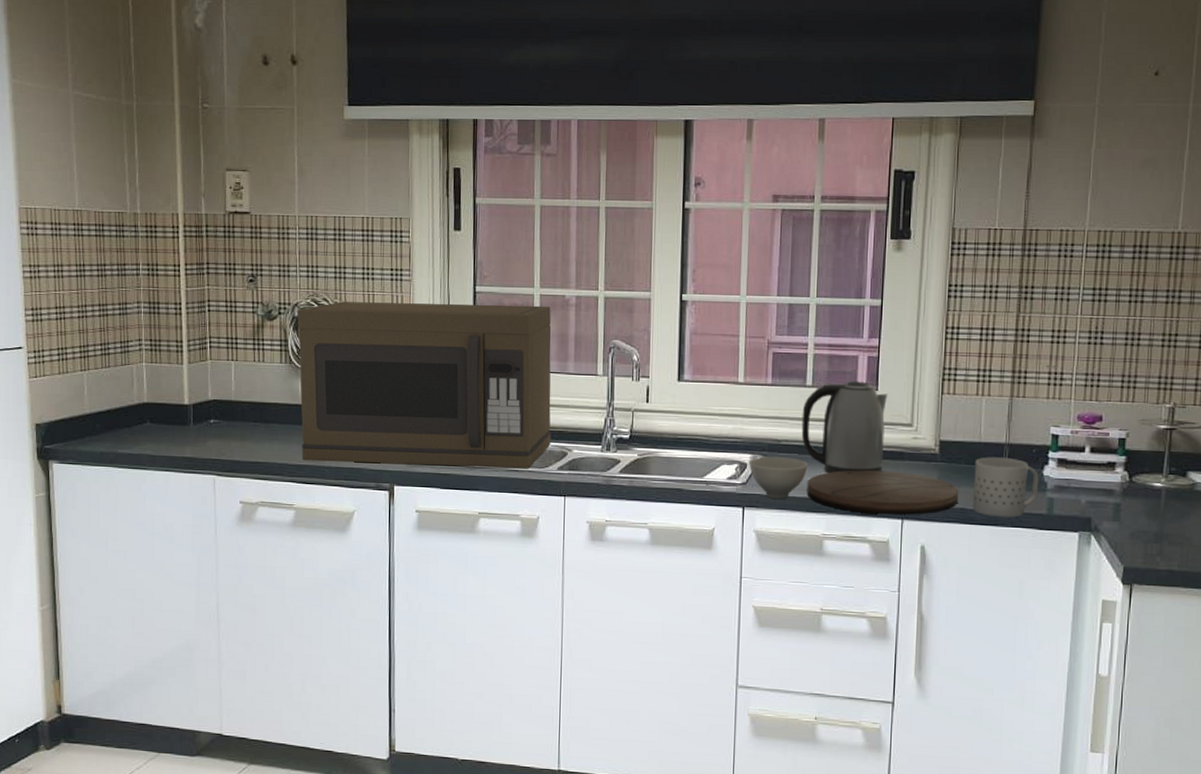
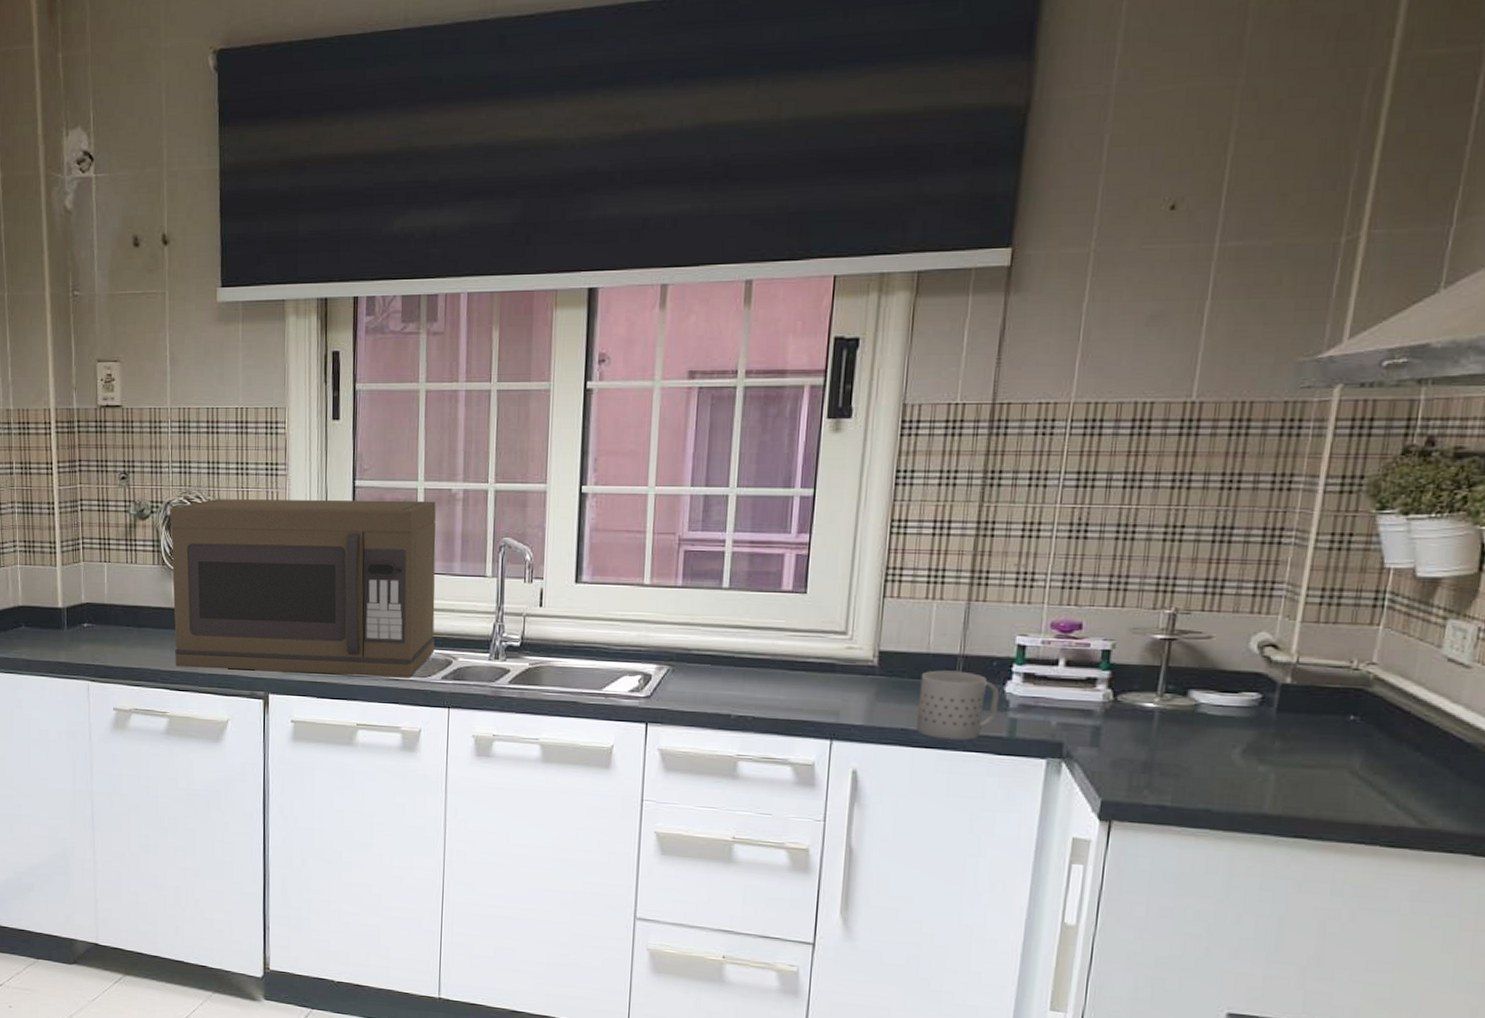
bowl: present [748,456,809,499] -> none [653,667,723,714]
kettle: present [801,380,888,474] -> none [715,581,819,687]
cutting board: present [807,470,959,516] -> none [720,683,901,736]

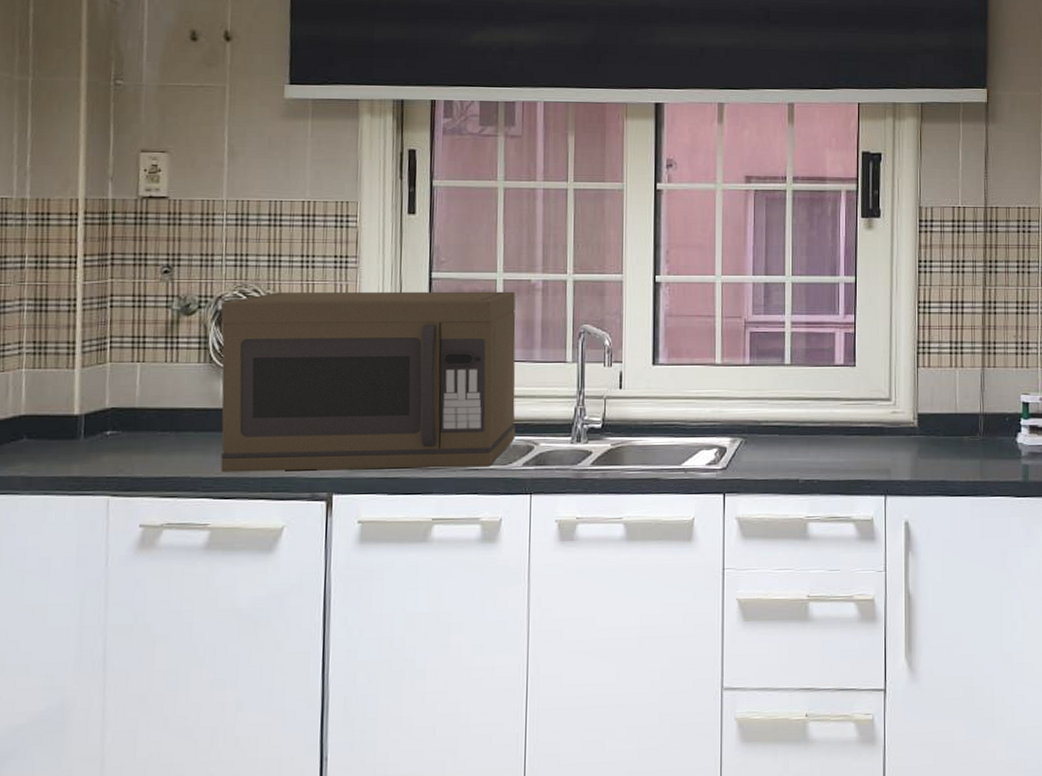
mug: present [916,670,1000,742] -> none [952,427,1014,488]

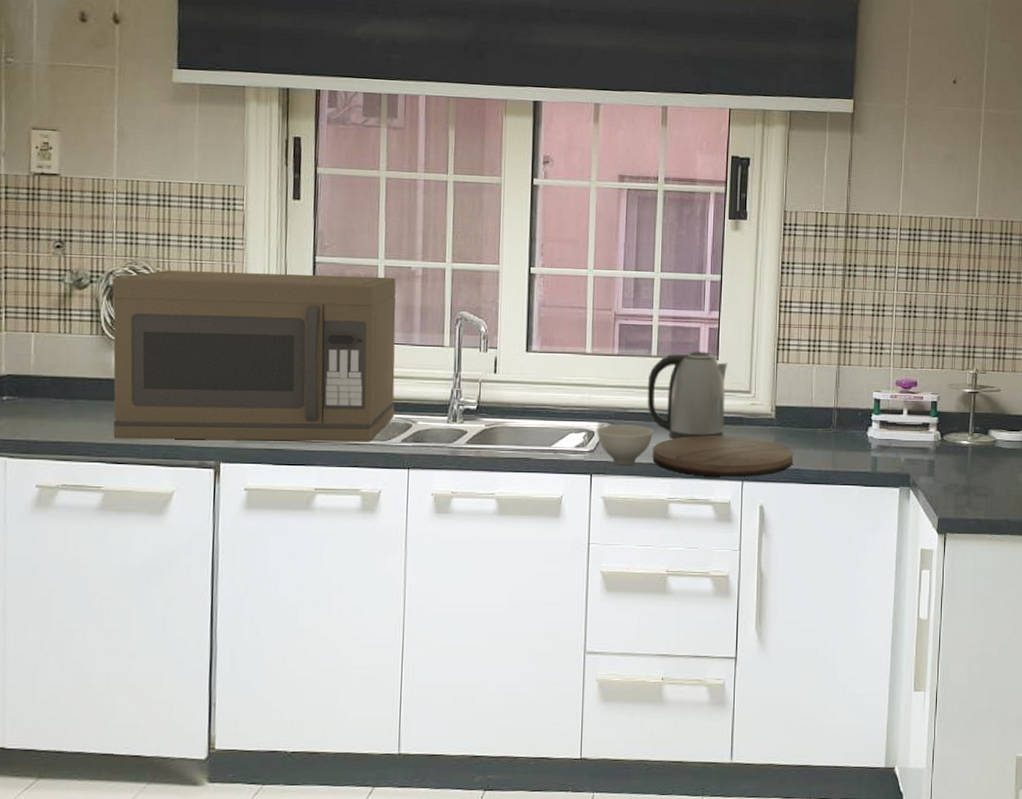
bowl: none [728,439,790,482] -> present [596,424,654,465]
kettle: none [781,357,866,453] -> present [647,350,728,440]
cutting board: none [789,447,939,493] -> present [652,435,794,478]

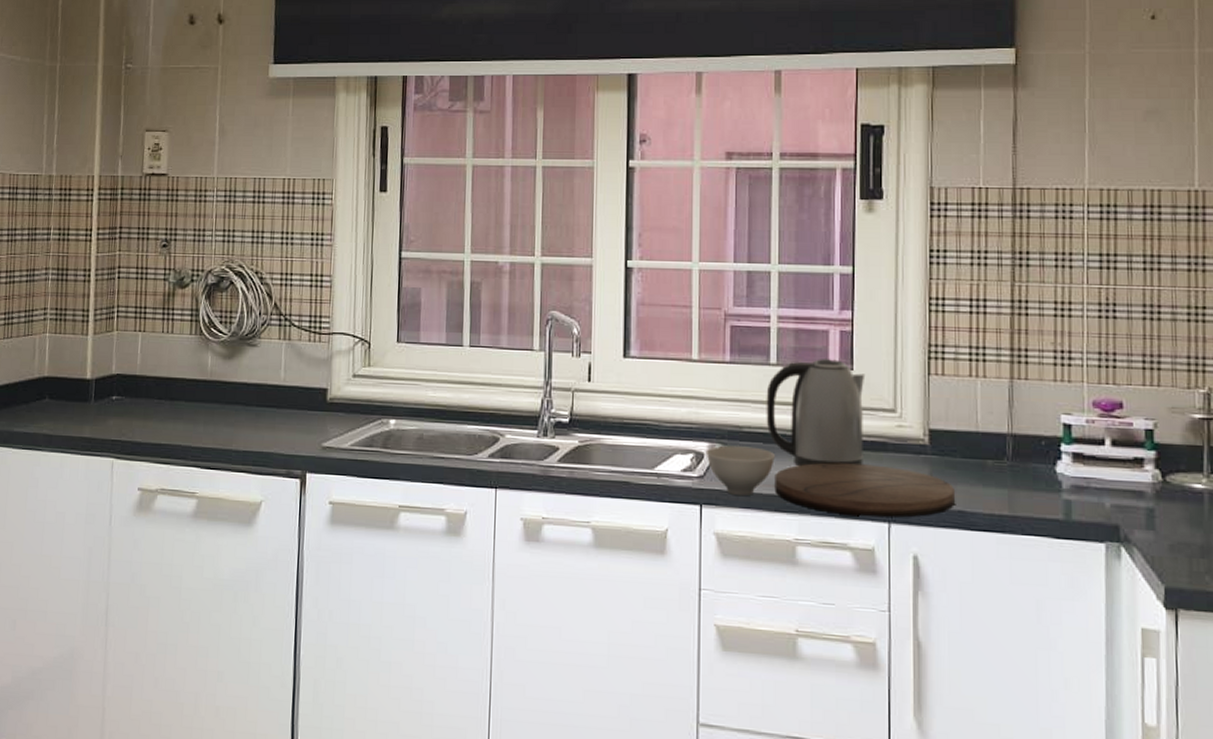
microwave: present [112,270,396,442] -> none [207,268,483,456]

